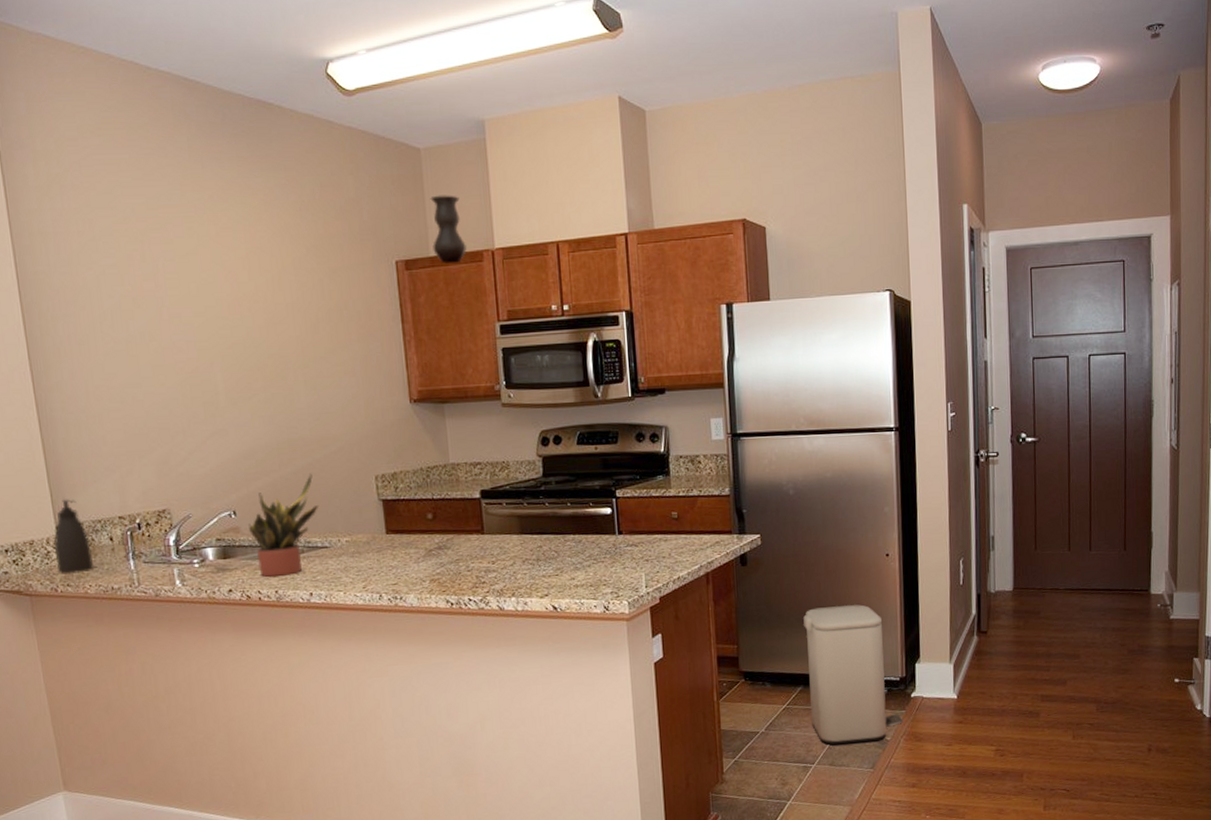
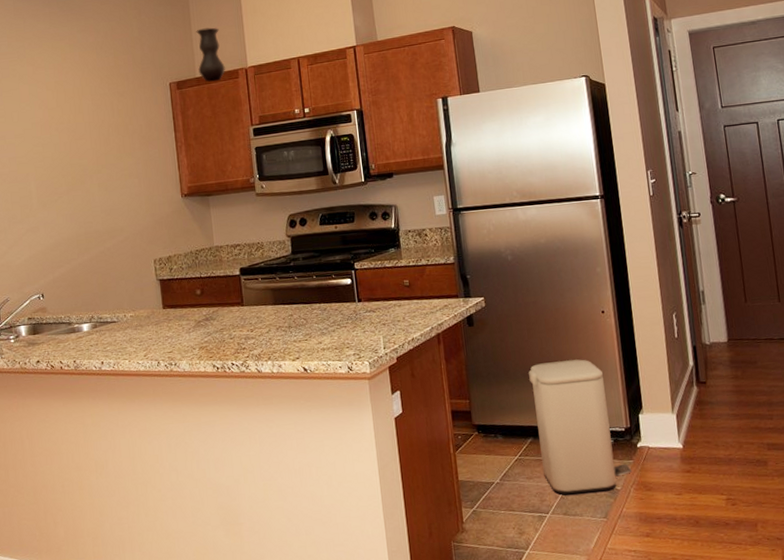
potted plant: present [249,473,320,578] -> none [53,260,109,350]

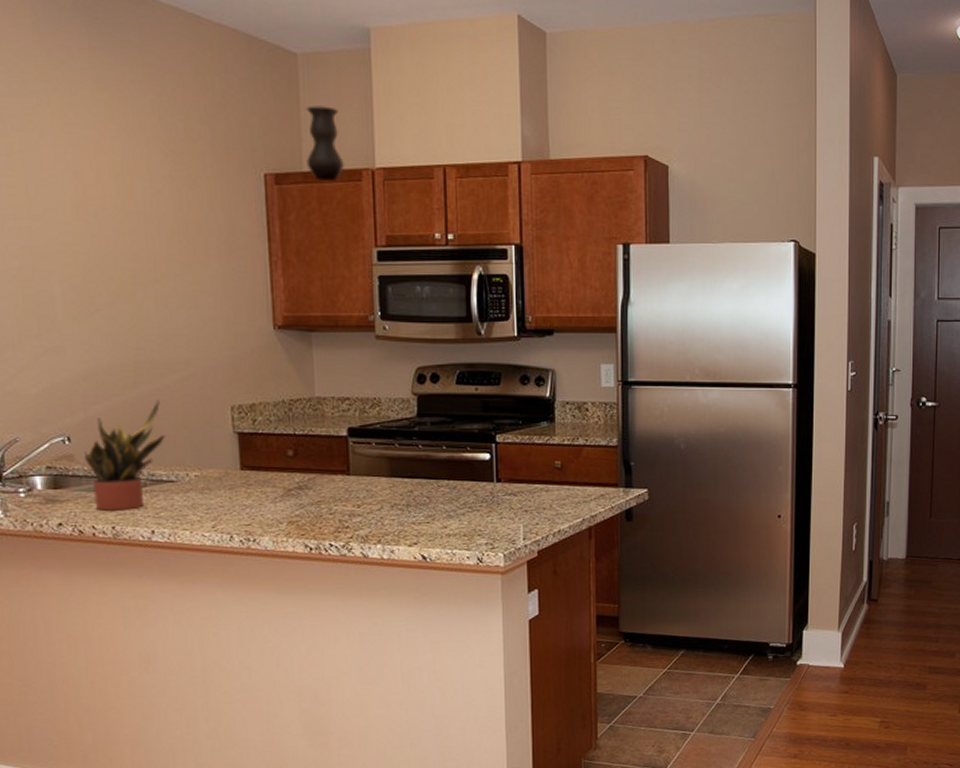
potted plant: none [53,260,109,350] -> present [84,399,167,512]
pedal bin: present [528,359,632,496] -> none [689,567,788,713]

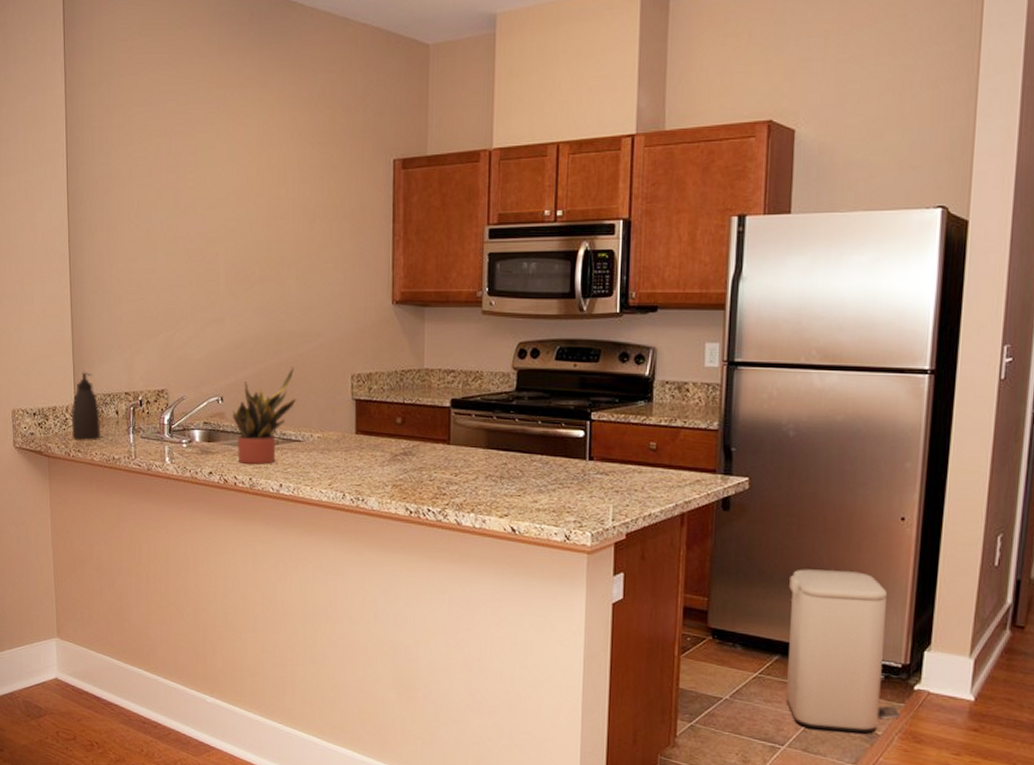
vase: present [306,105,344,181] -> none [431,92,464,163]
pedal bin: none [689,567,788,713] -> present [786,569,901,734]

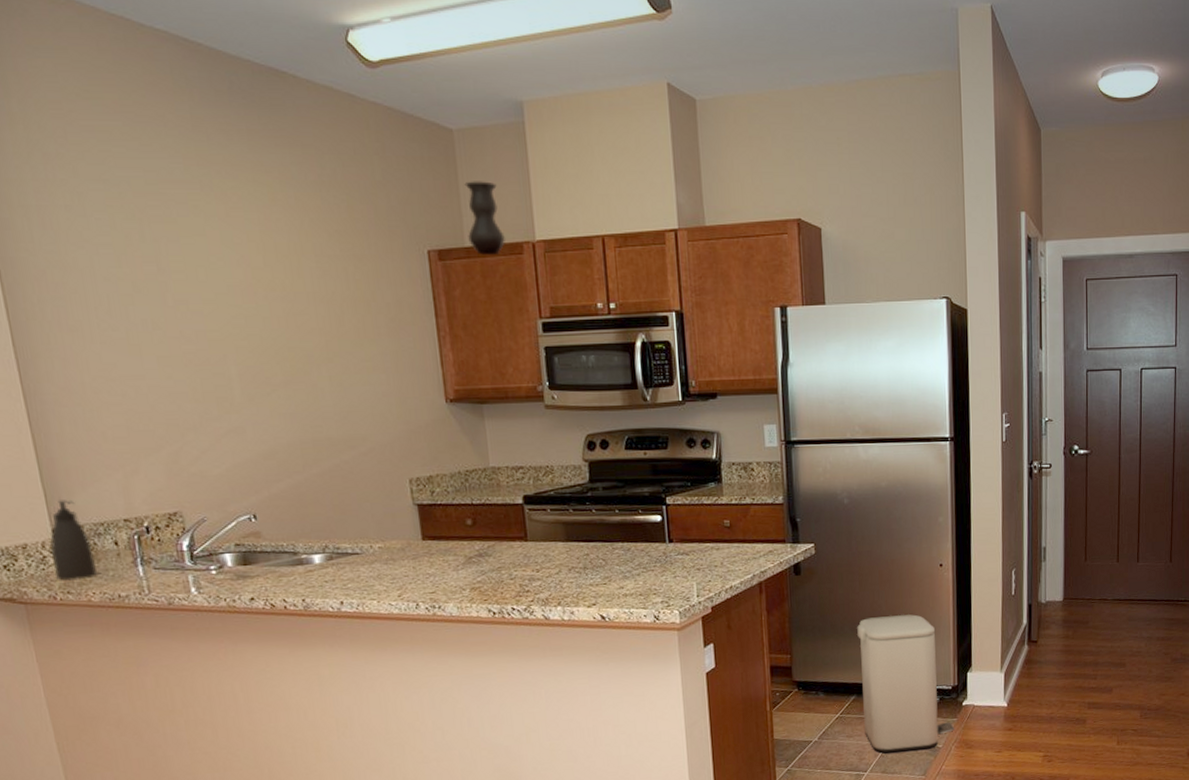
potted plant: present [233,367,297,465] -> none [271,475,349,586]
vase: none [431,92,464,163] -> present [464,181,505,255]

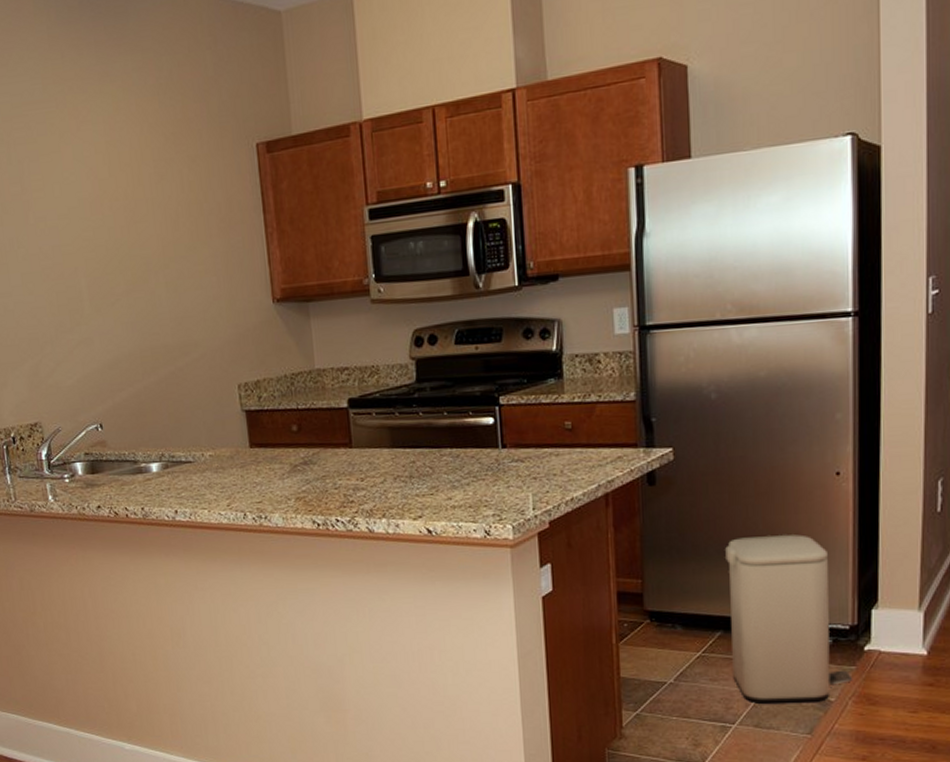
vase: present [464,181,505,255] -> none [292,62,332,143]

